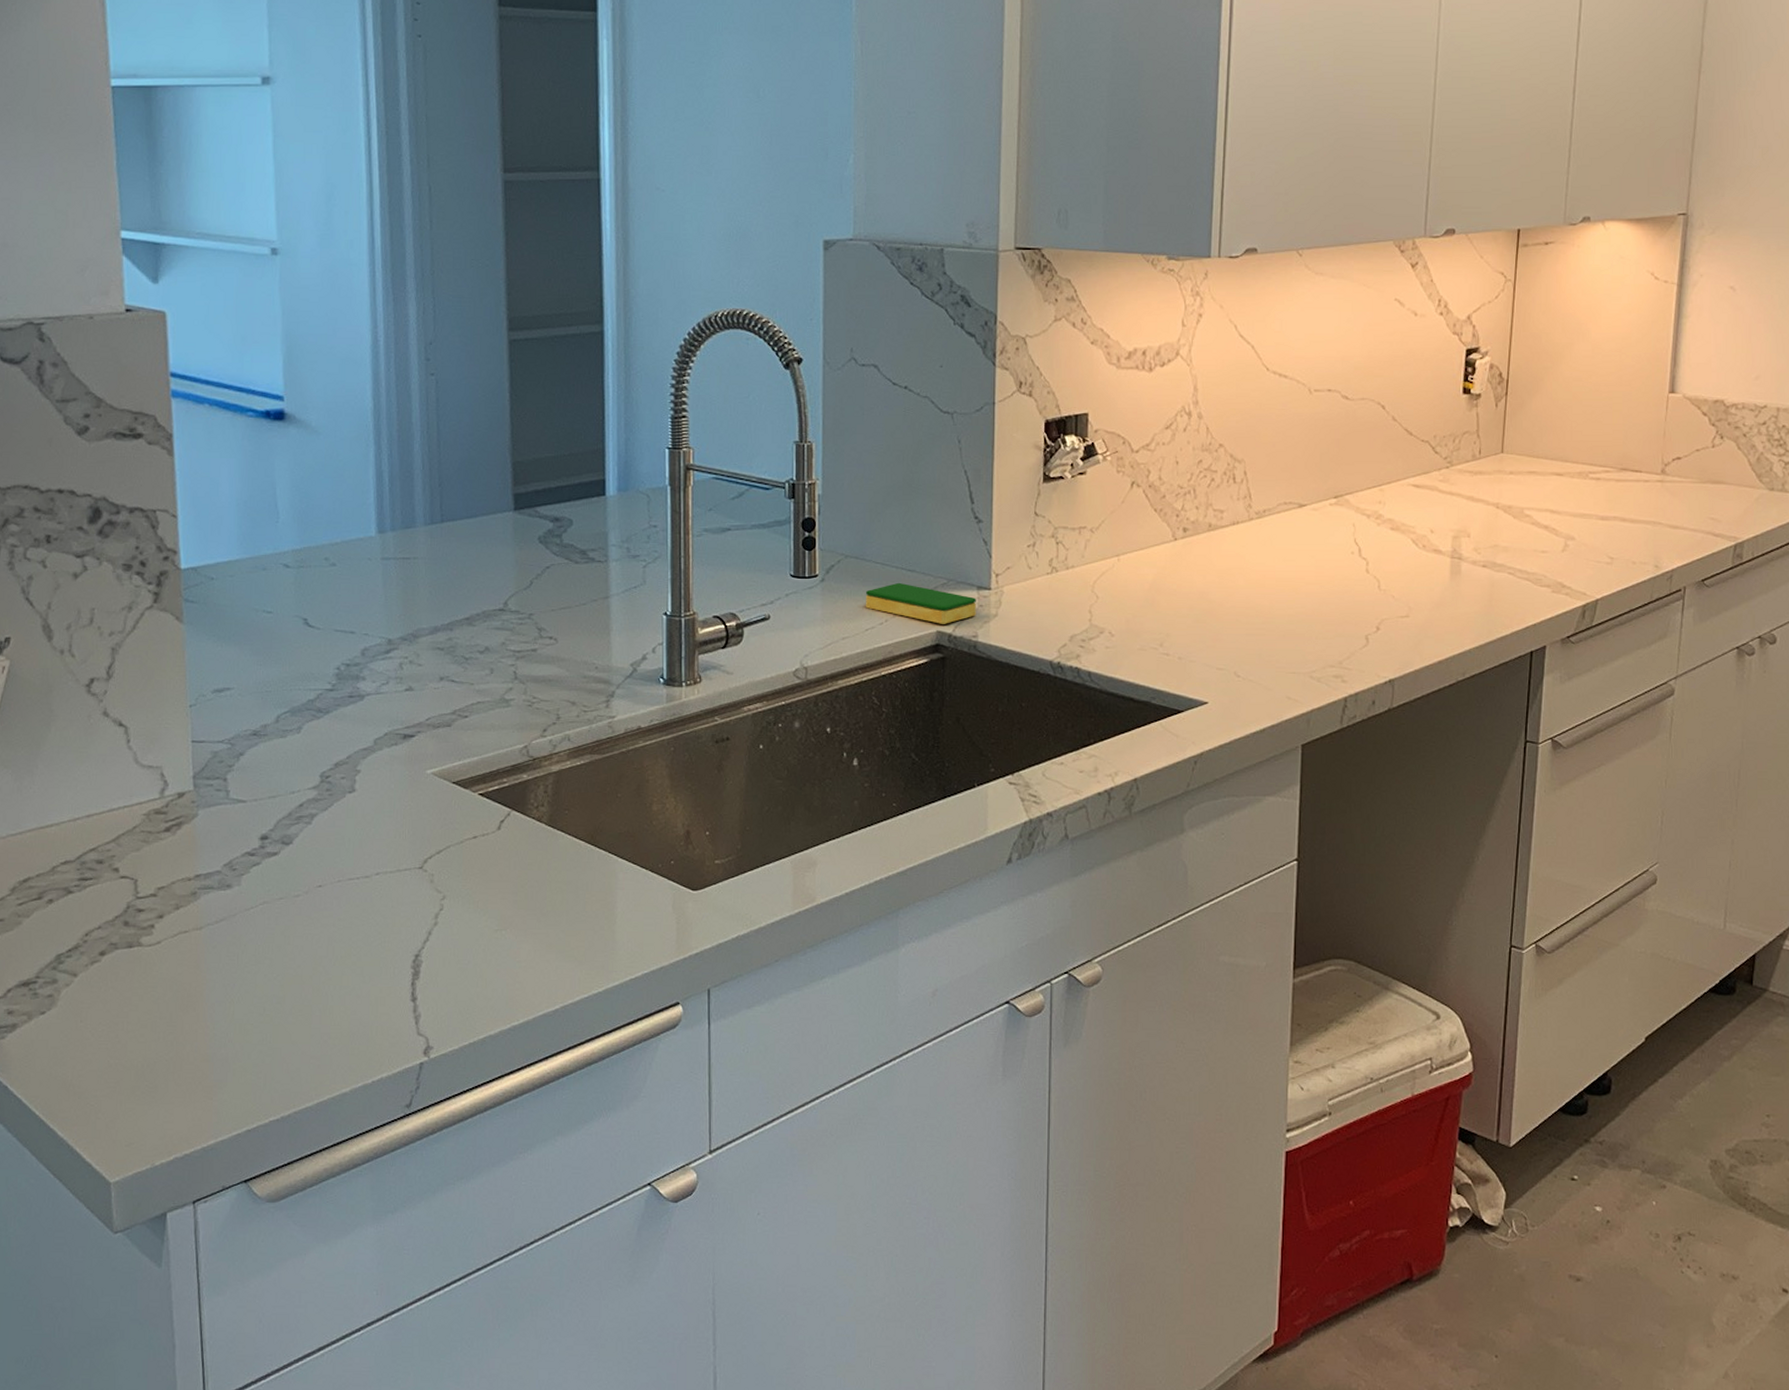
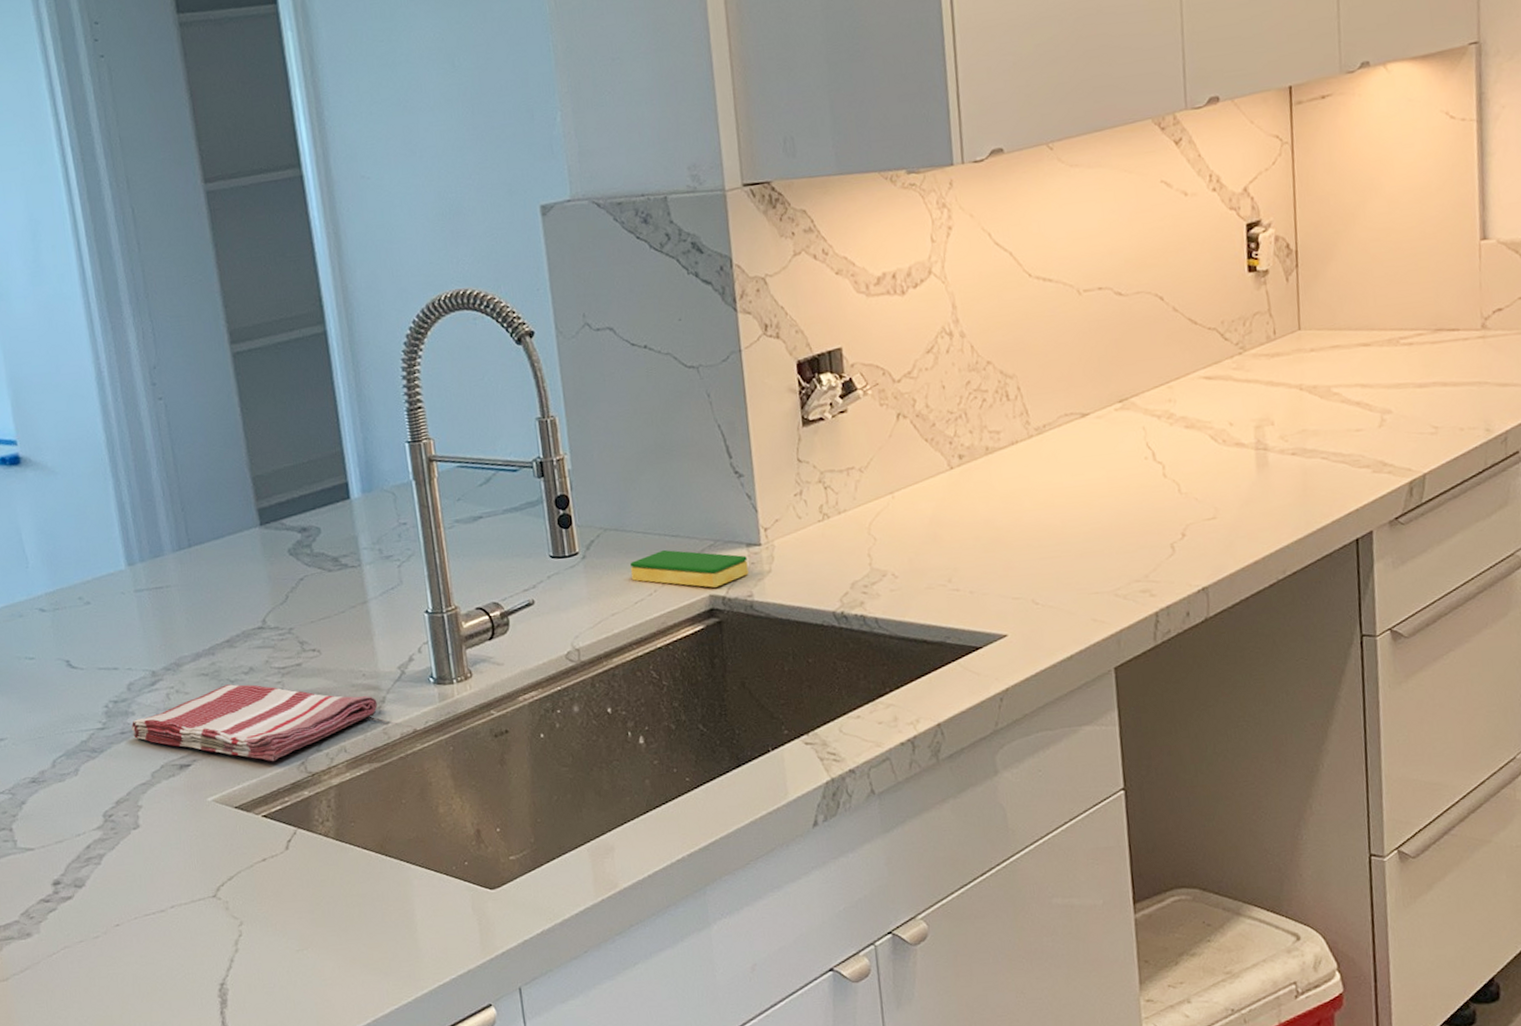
dish towel: none [360,661,606,741] -> present [131,684,378,761]

